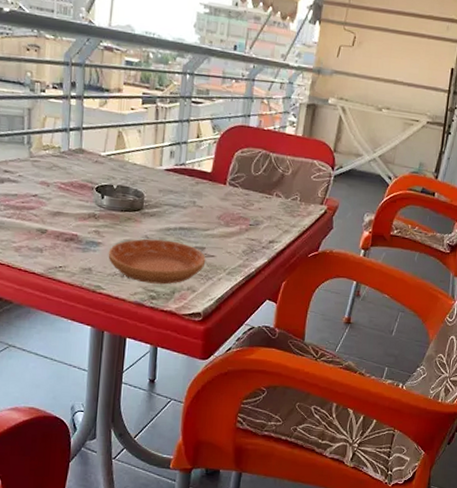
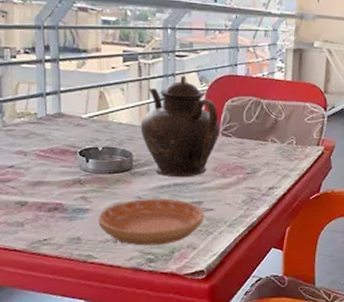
teapot: none [153,122,228,223] -> present [140,75,220,178]

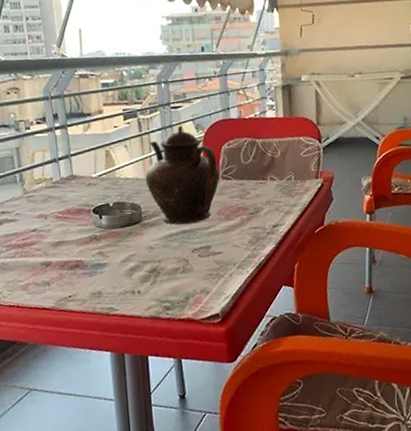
saucer: present [98,198,205,246] -> none [115,246,214,295]

